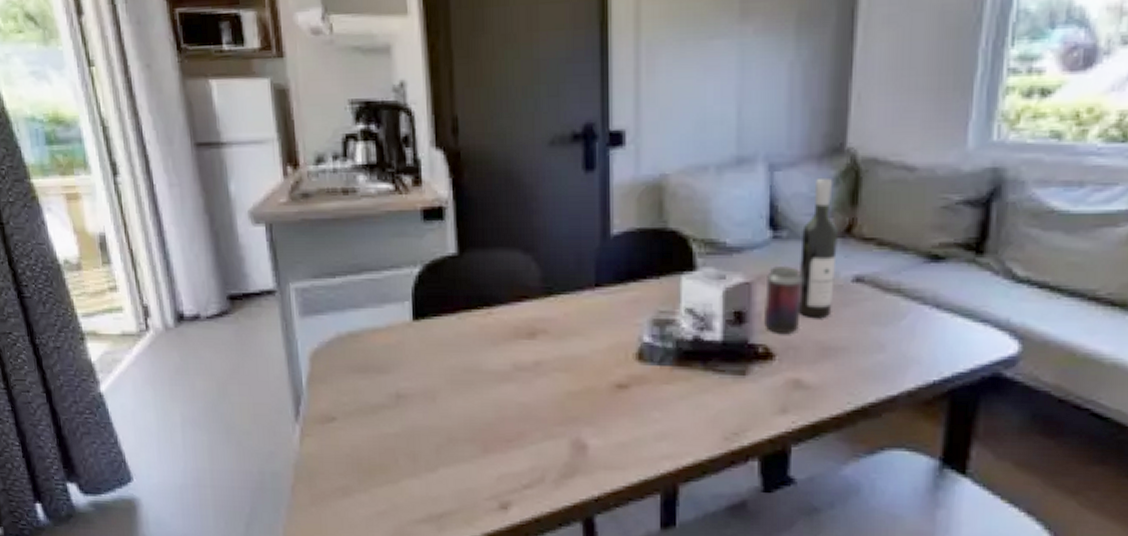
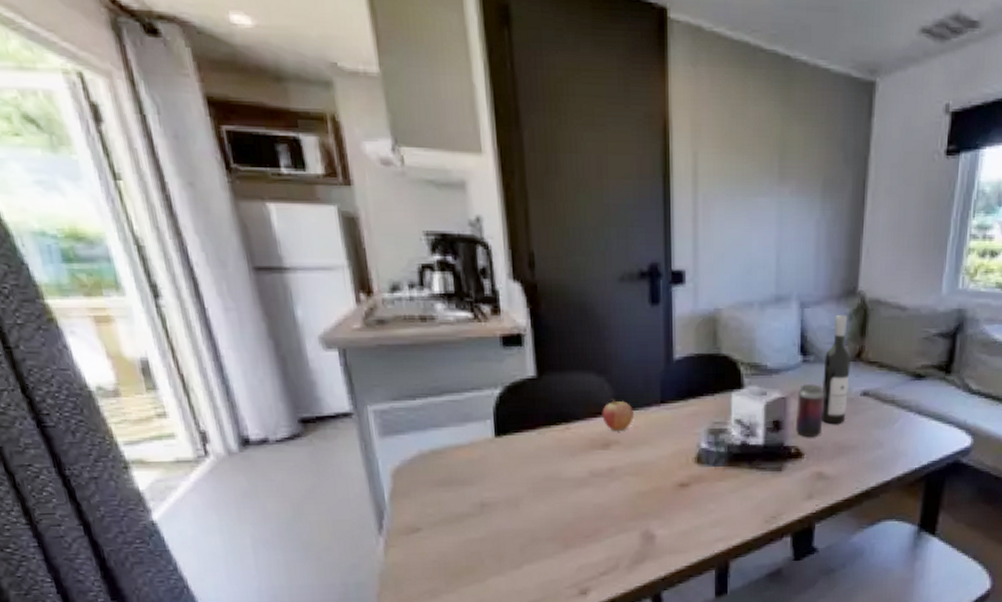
fruit: none [528,281,564,318] -> present [602,399,634,431]

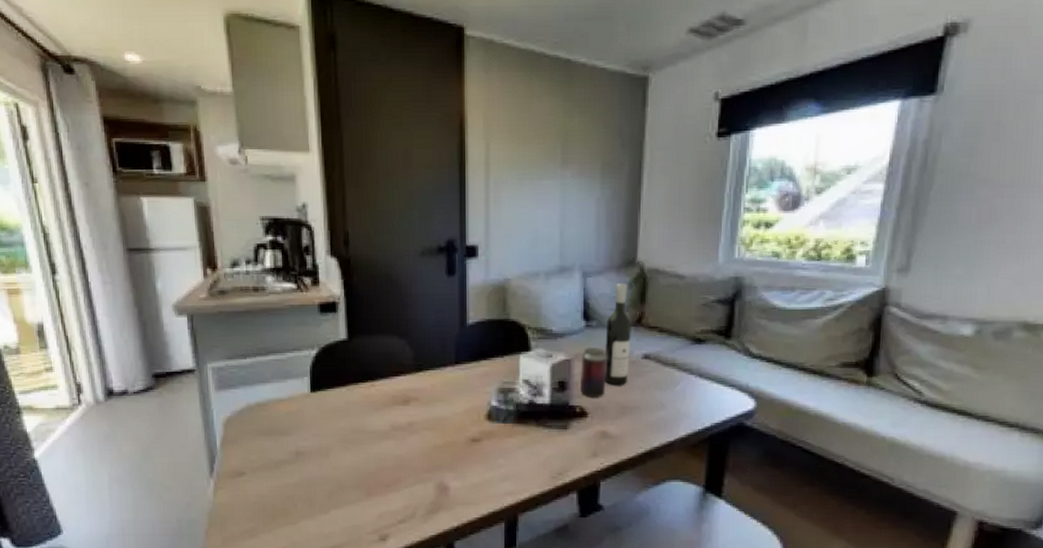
fruit: present [602,399,634,431] -> none [403,360,431,388]

